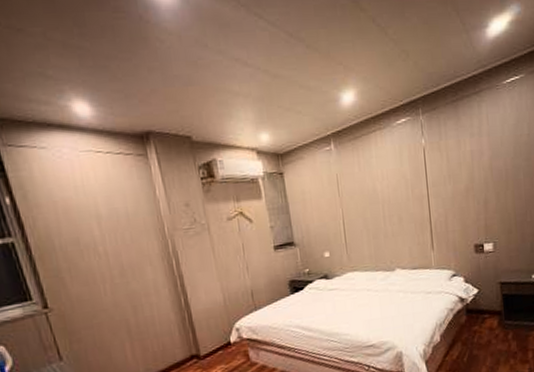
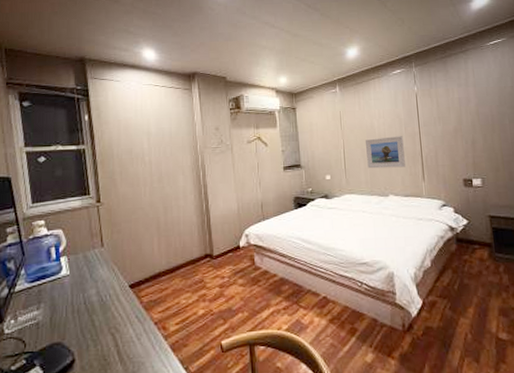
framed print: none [367,200,413,241] -> present [365,136,405,169]

